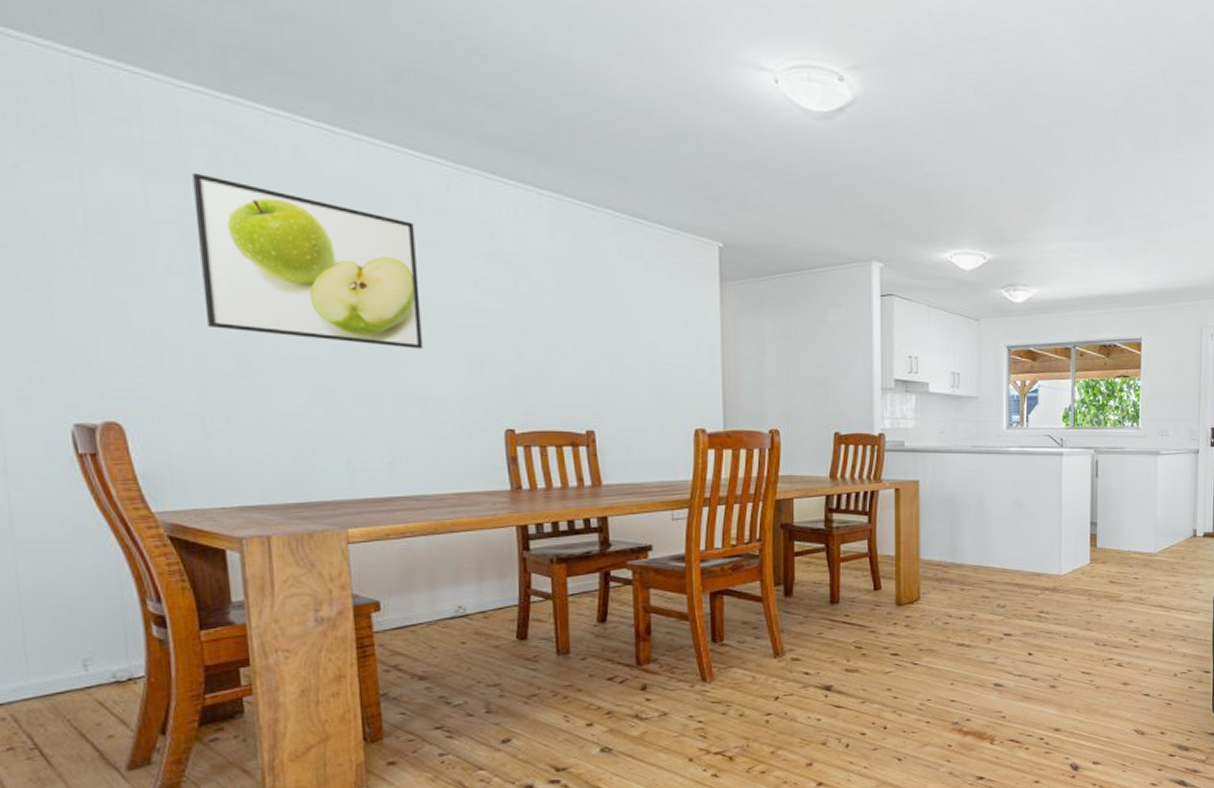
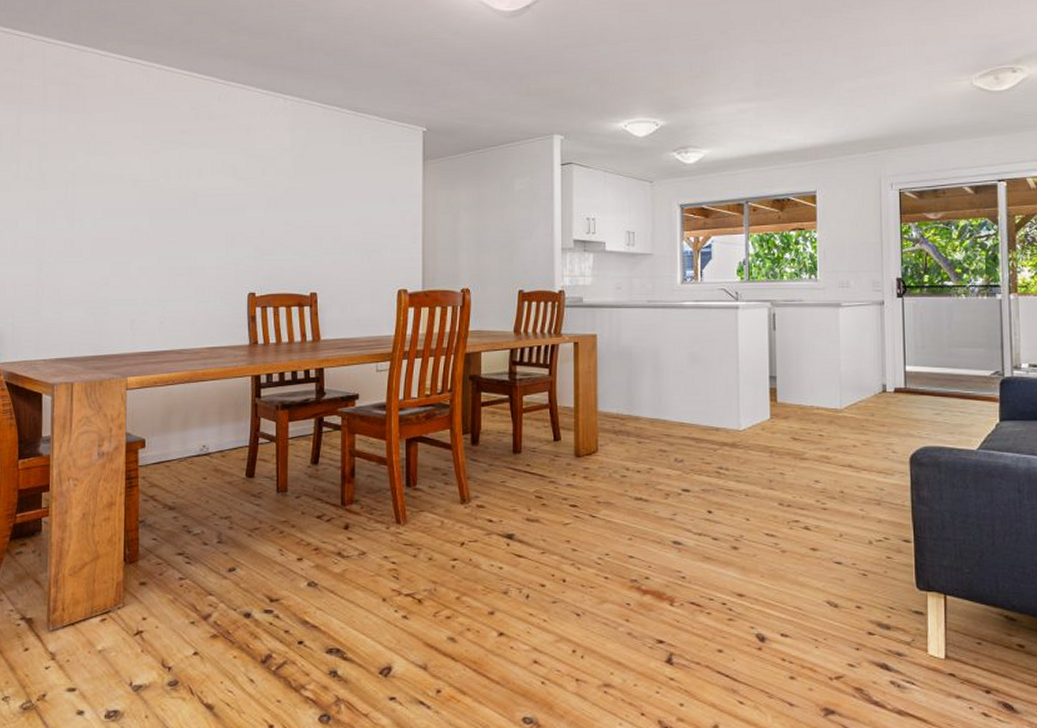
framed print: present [192,172,423,349] -> none [47,103,193,228]

